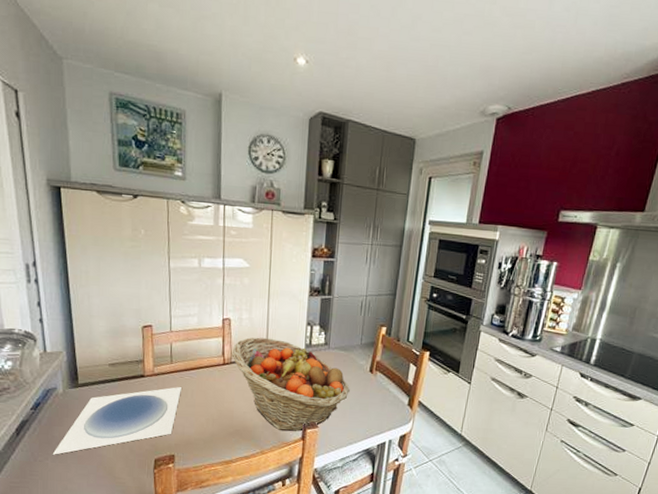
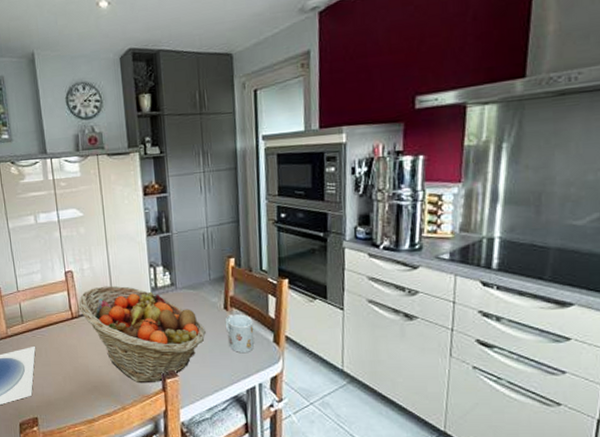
mug: none [368,377,393,412] -> present [225,314,254,352]

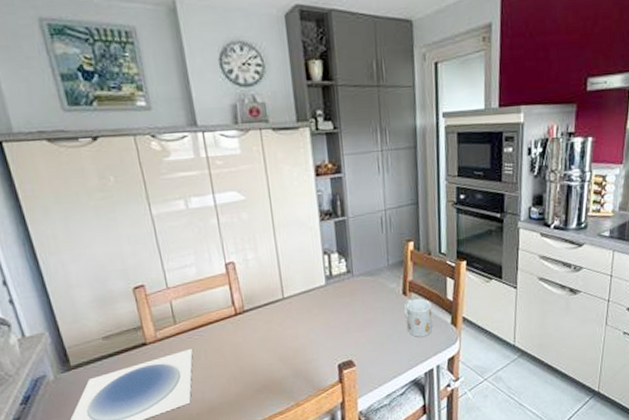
fruit basket: present [78,285,206,384] -> none [242,276,384,377]

